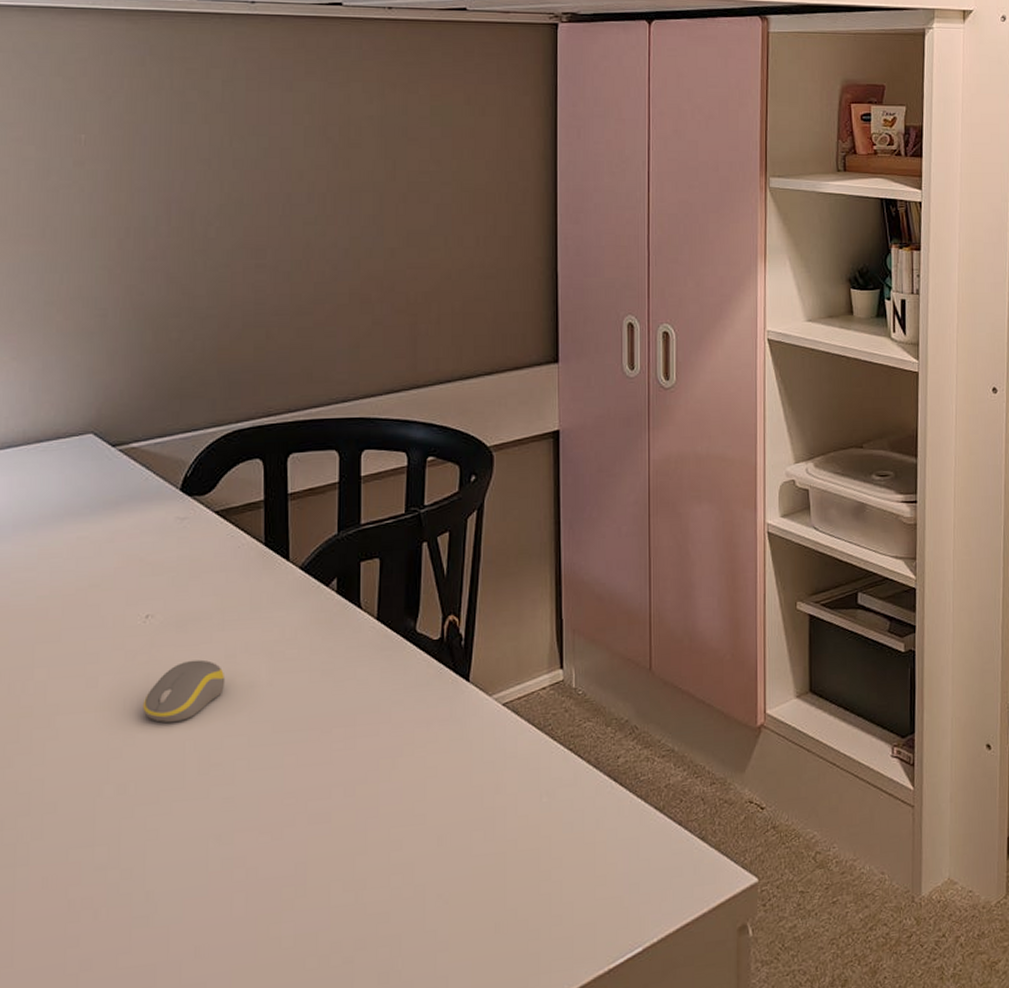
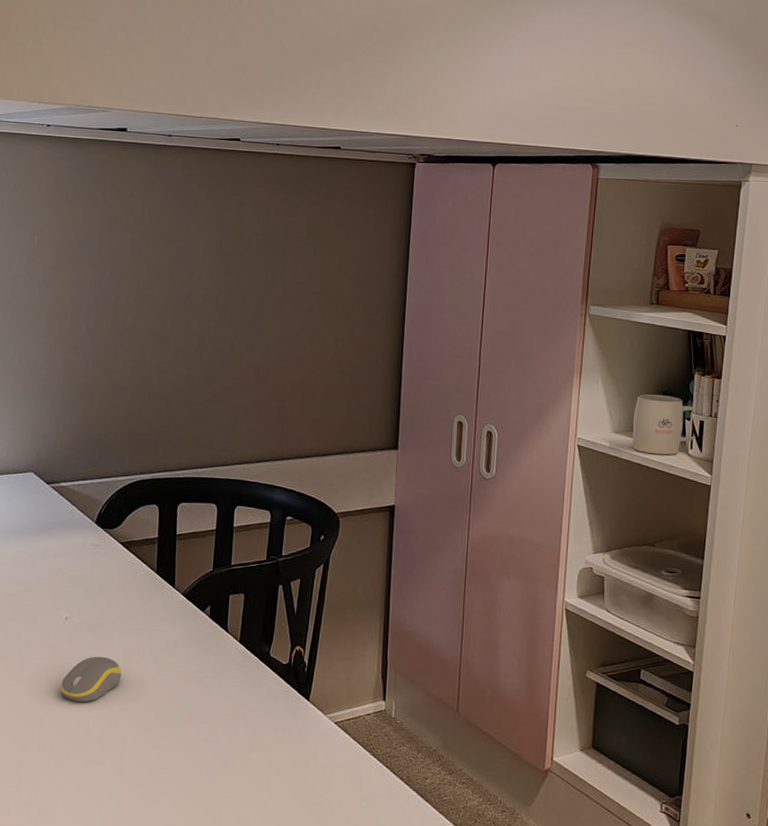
mug: none [827,273,899,342] -> present [632,394,696,456]

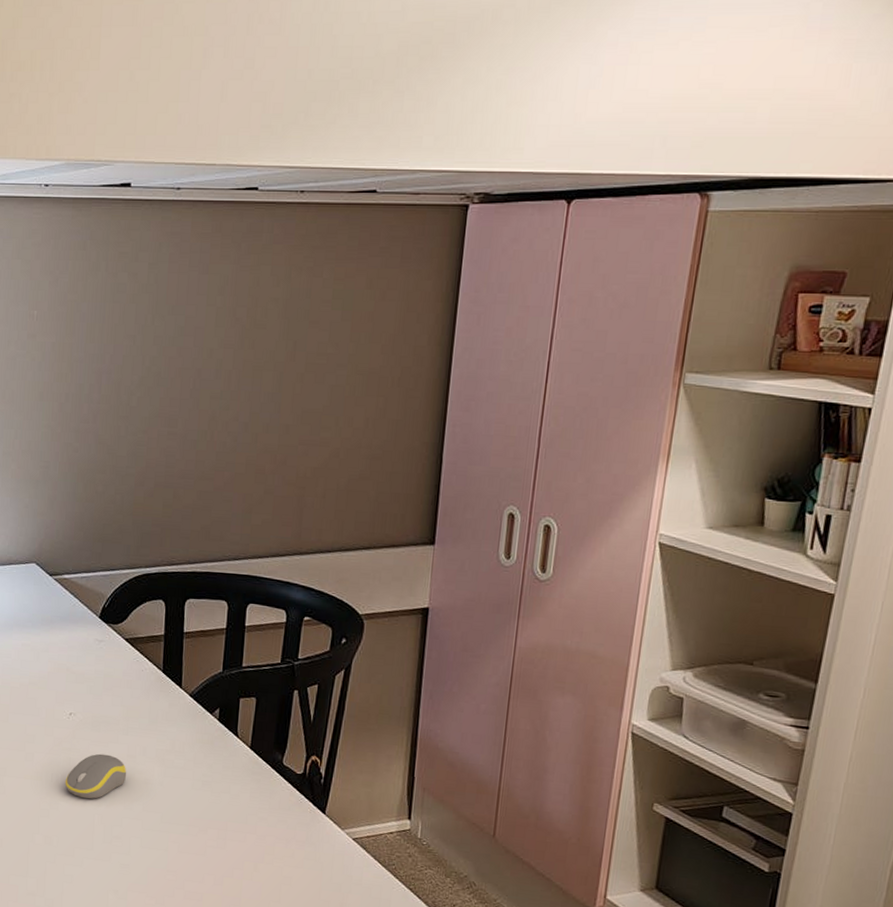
mug: present [632,394,696,456] -> none [731,481,820,557]

